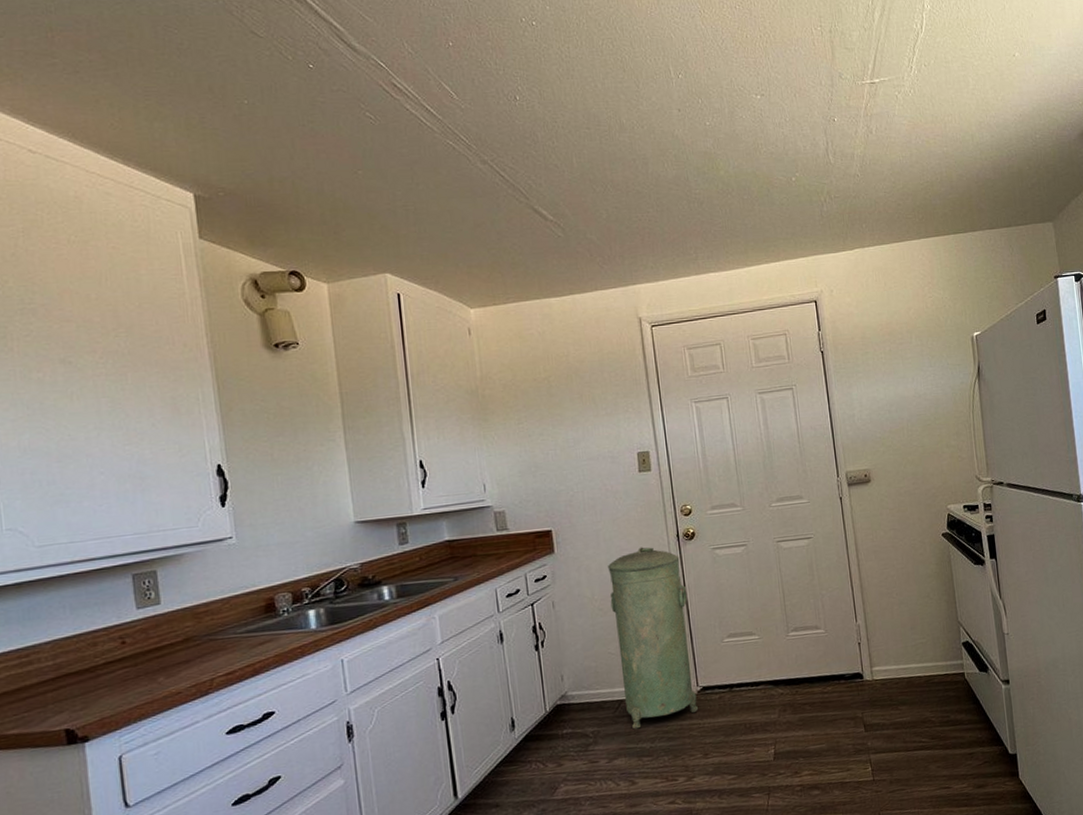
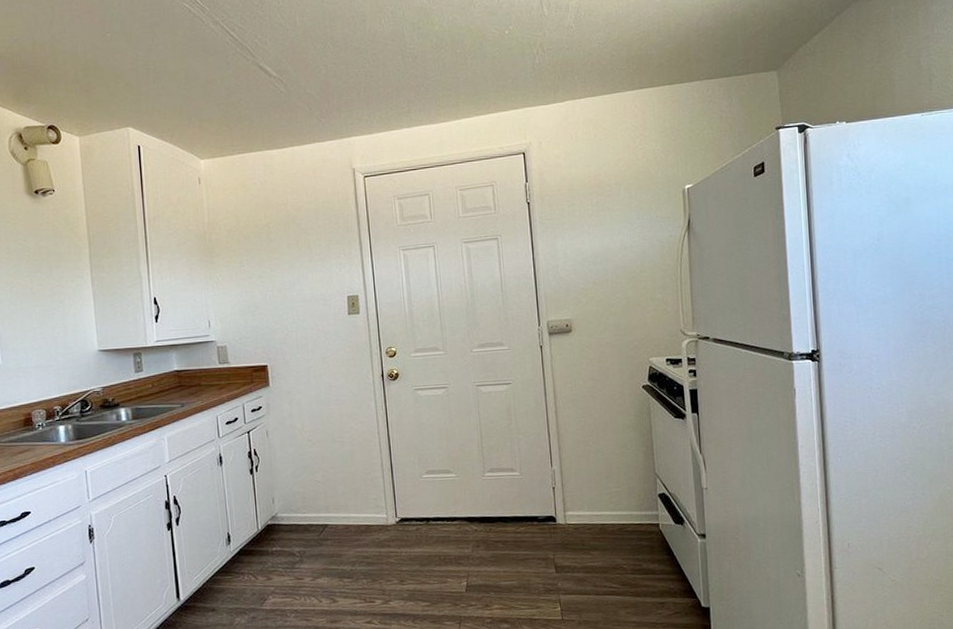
trash can: present [608,547,698,729] -> none [317,384,396,552]

